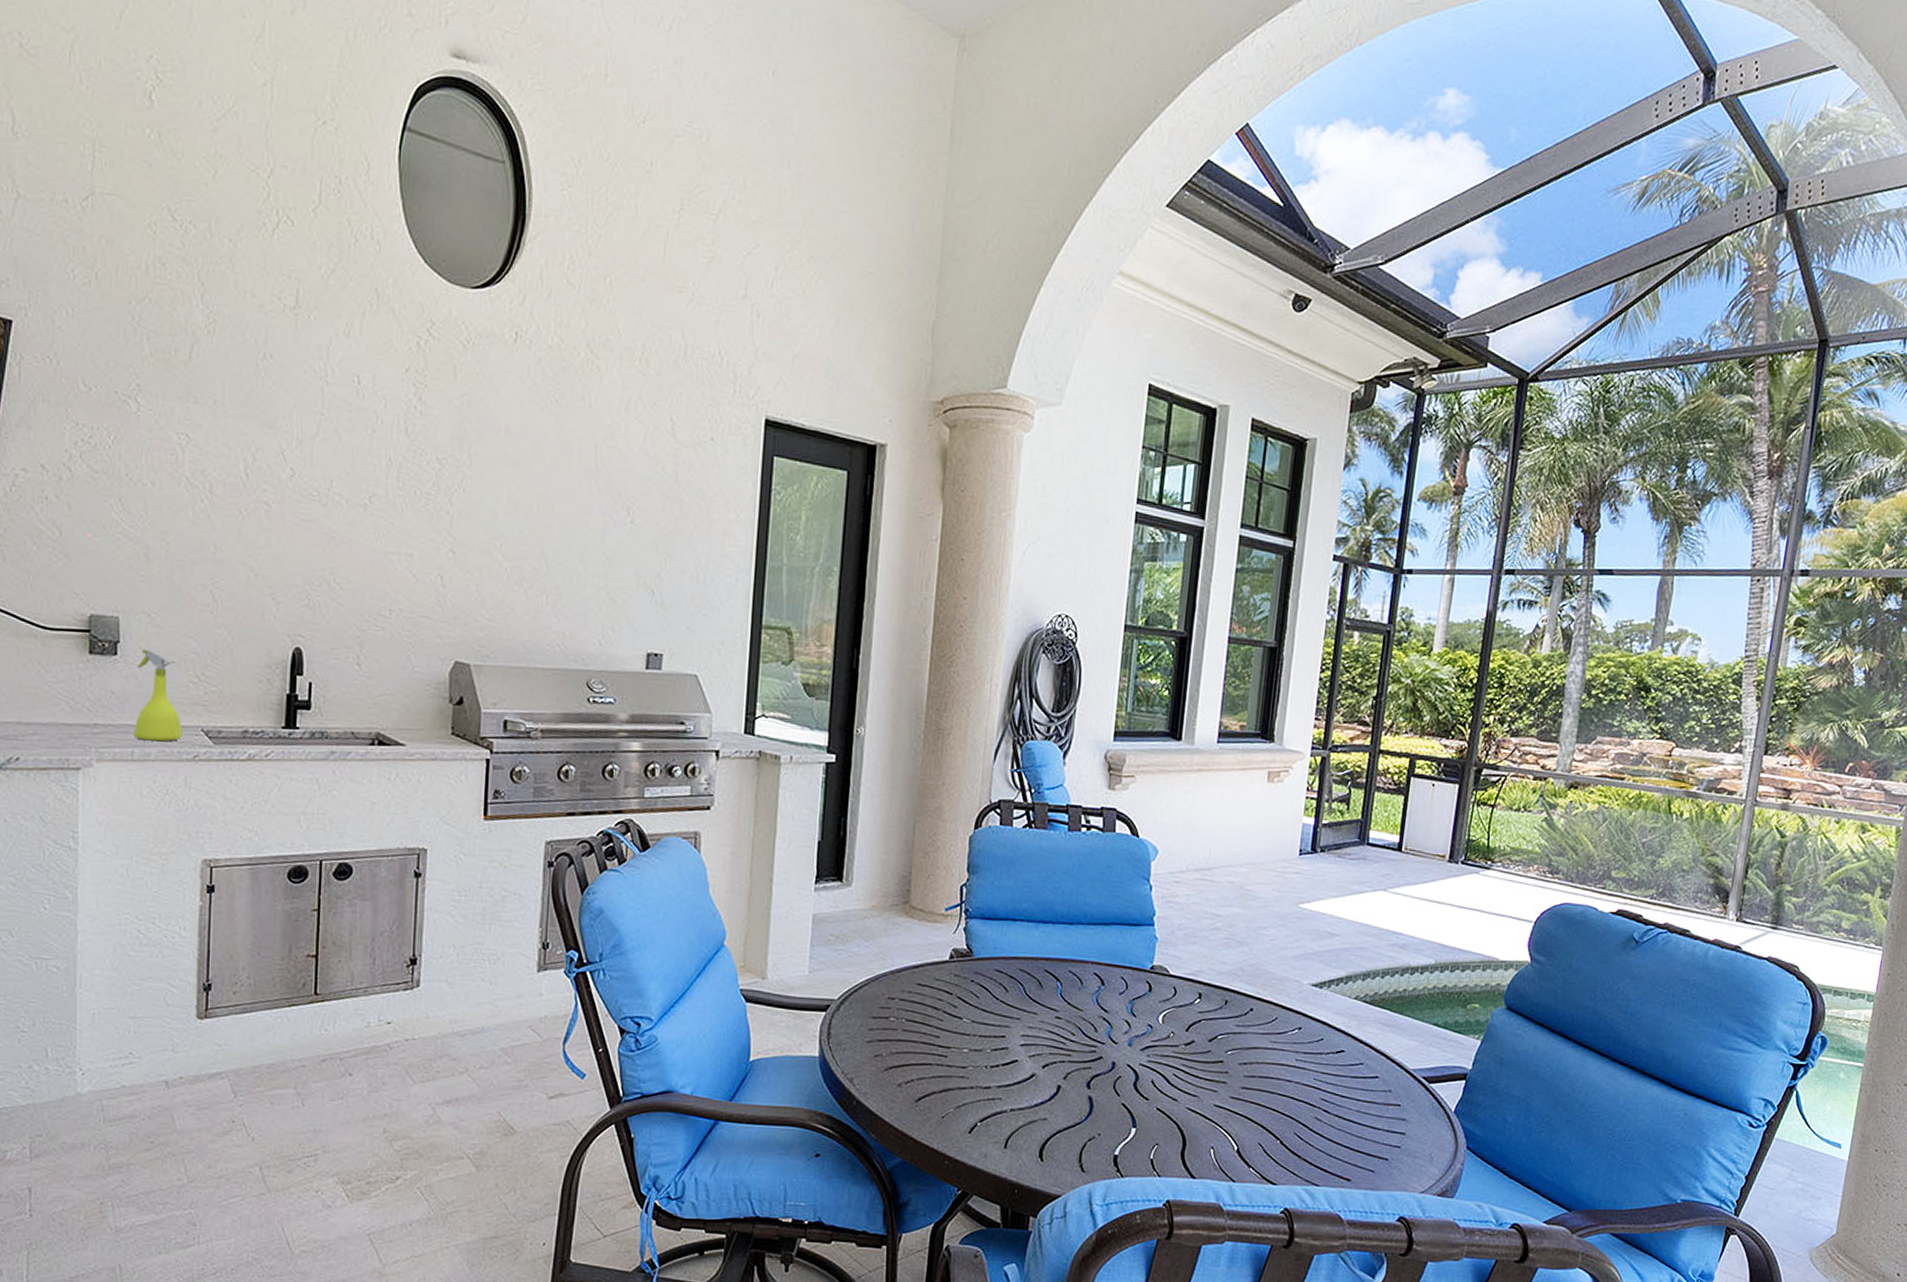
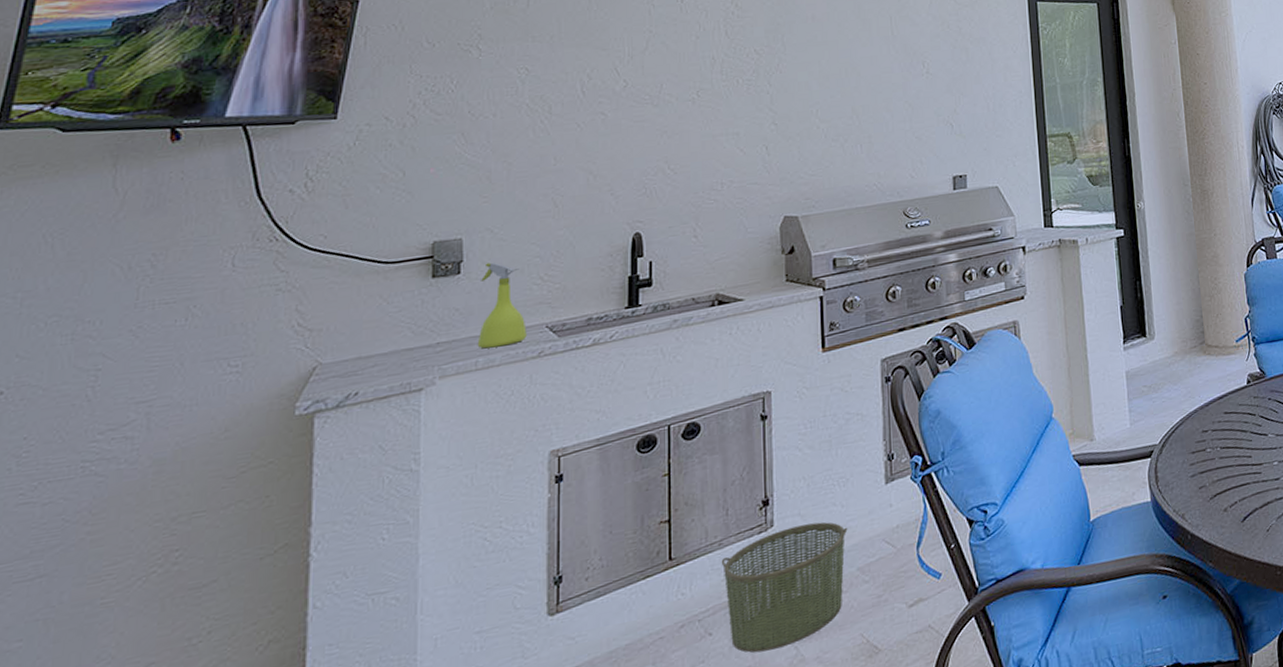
basket: none [365,991,494,1105] -> present [721,522,848,653]

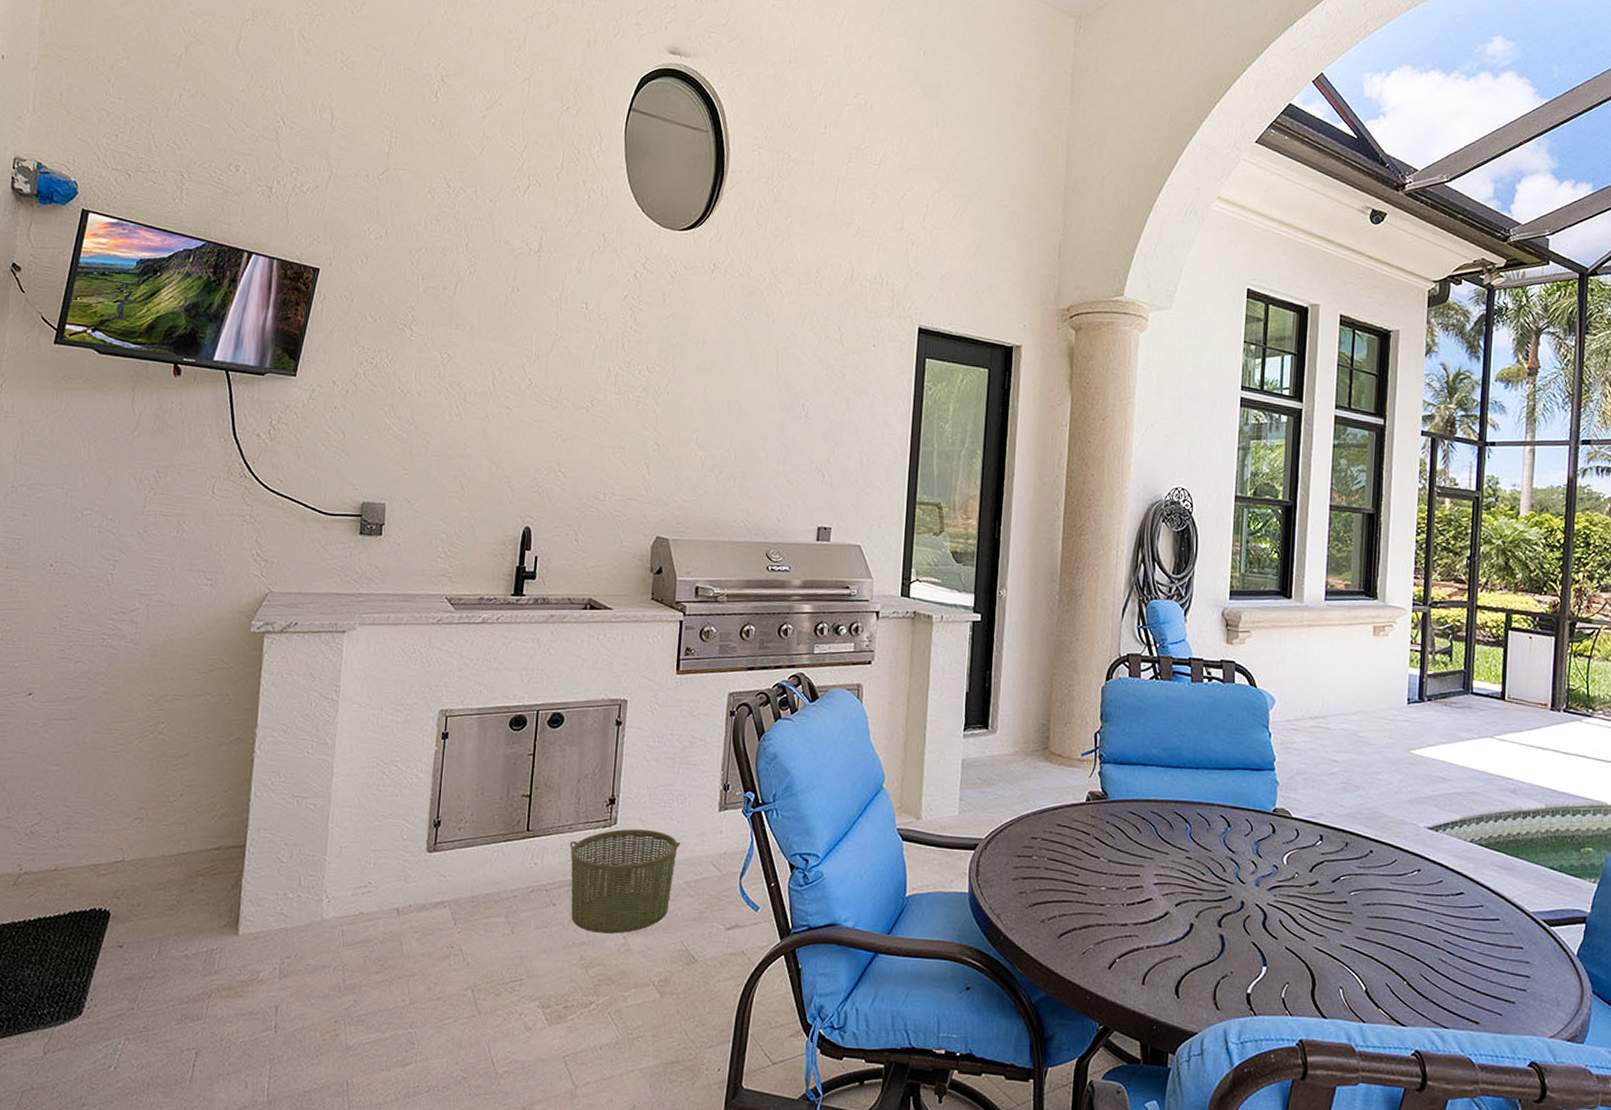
spray bottle: present [477,262,527,349] -> none [390,530,430,608]

